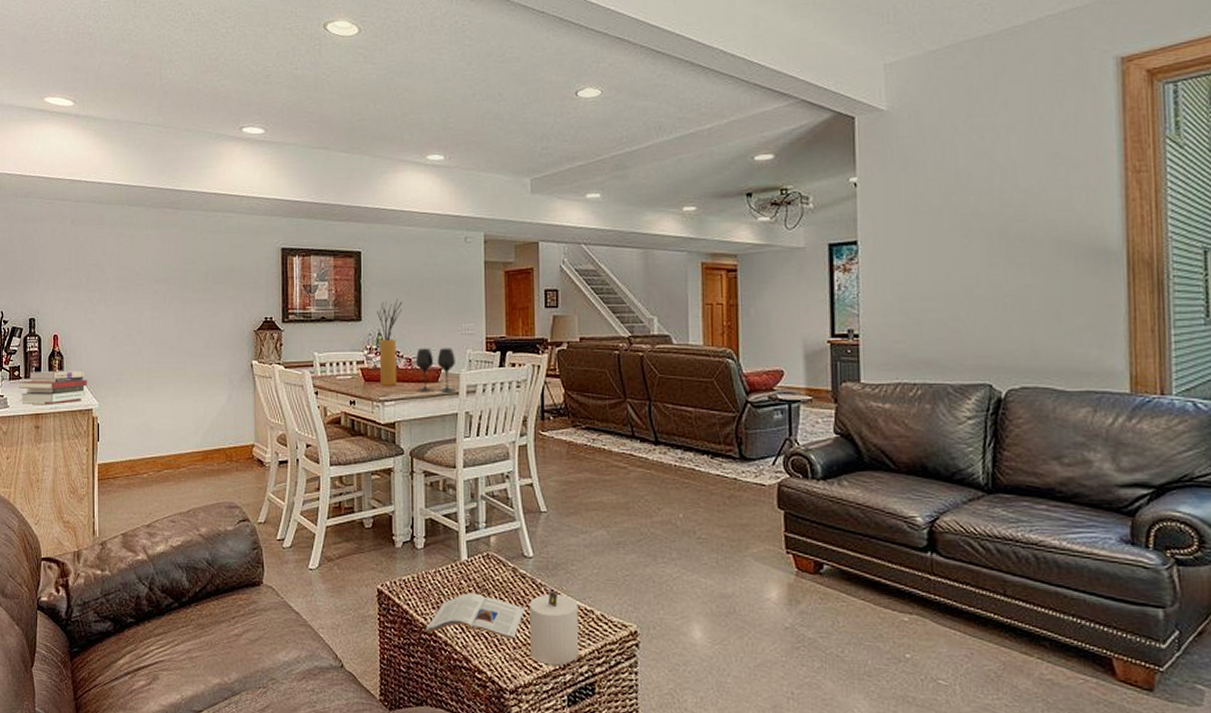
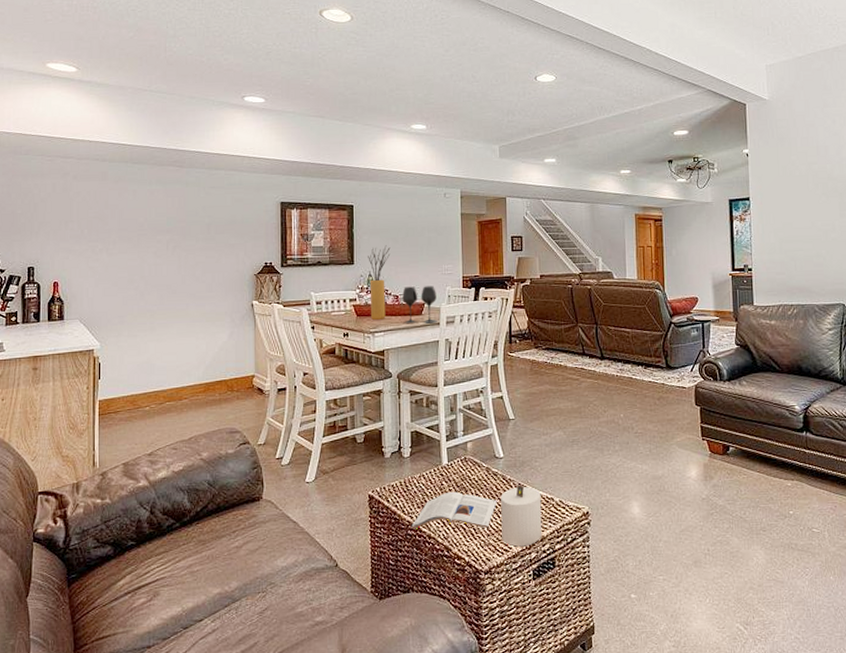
books: present [19,370,87,405] -> none [16,314,88,348]

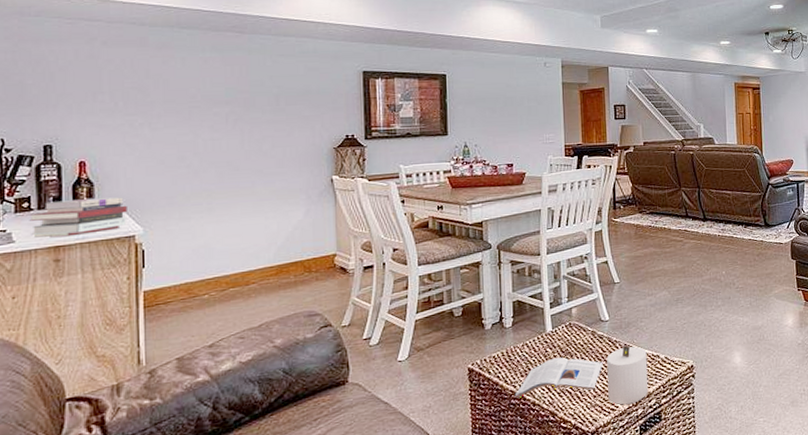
books: none [16,314,88,348] -> present [29,197,127,238]
vase: present [368,245,391,321] -> none [463,115,488,192]
wine glass: present [402,286,437,324] -> none [501,155,539,195]

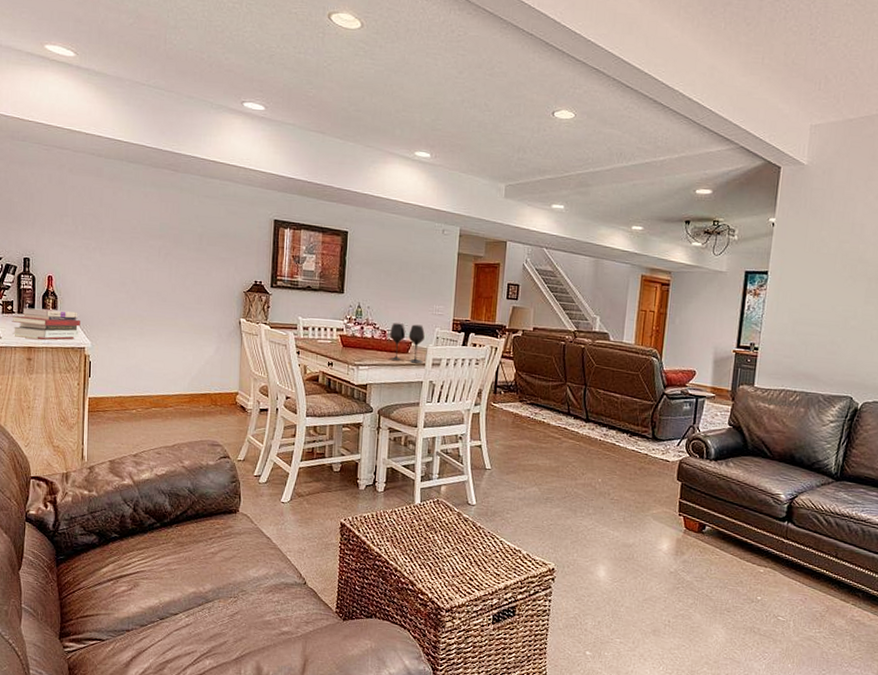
wine glass: none [501,155,539,195] -> present [388,323,425,364]
magazine: present [514,357,603,398] -> none [379,530,465,569]
candle: present [607,345,649,405] -> none [466,533,509,592]

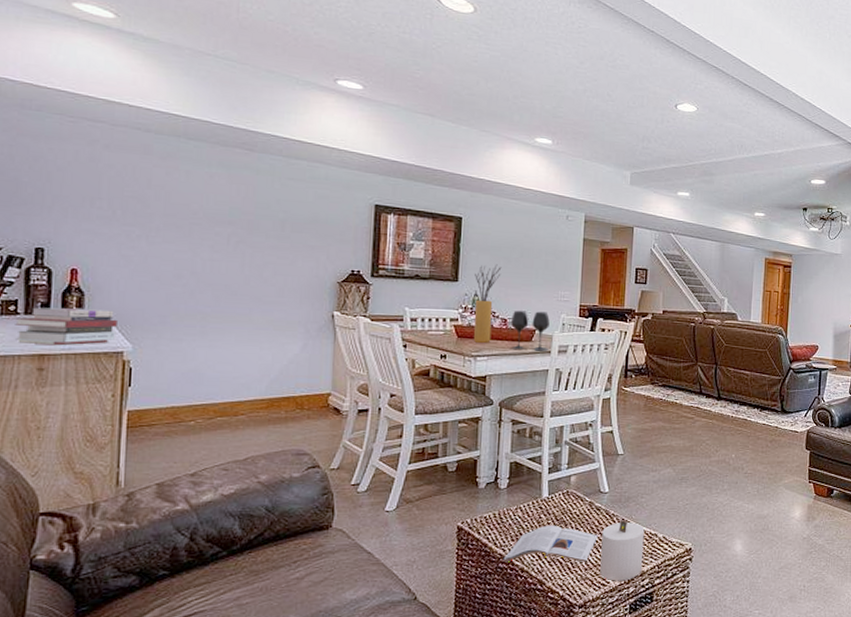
vase: none [356,277,382,354] -> present [473,264,502,344]
magazine: none [379,530,465,569] -> present [503,525,598,563]
candle: none [466,533,509,592] -> present [600,520,645,581]

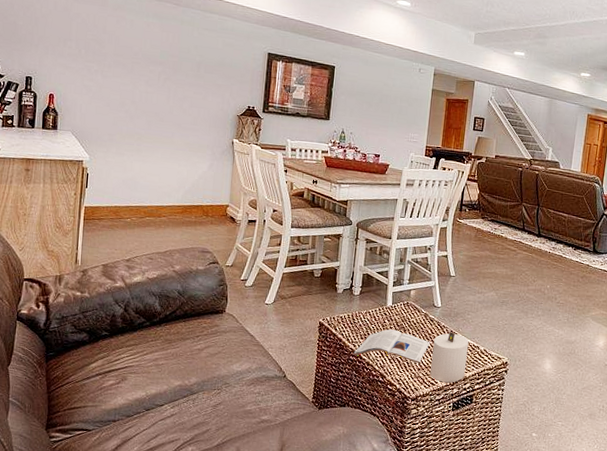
books: present [15,307,117,346] -> none [11,122,80,153]
vase: present [473,264,502,344] -> none [339,107,364,174]
wine glass: present [510,310,550,351] -> none [367,147,401,184]

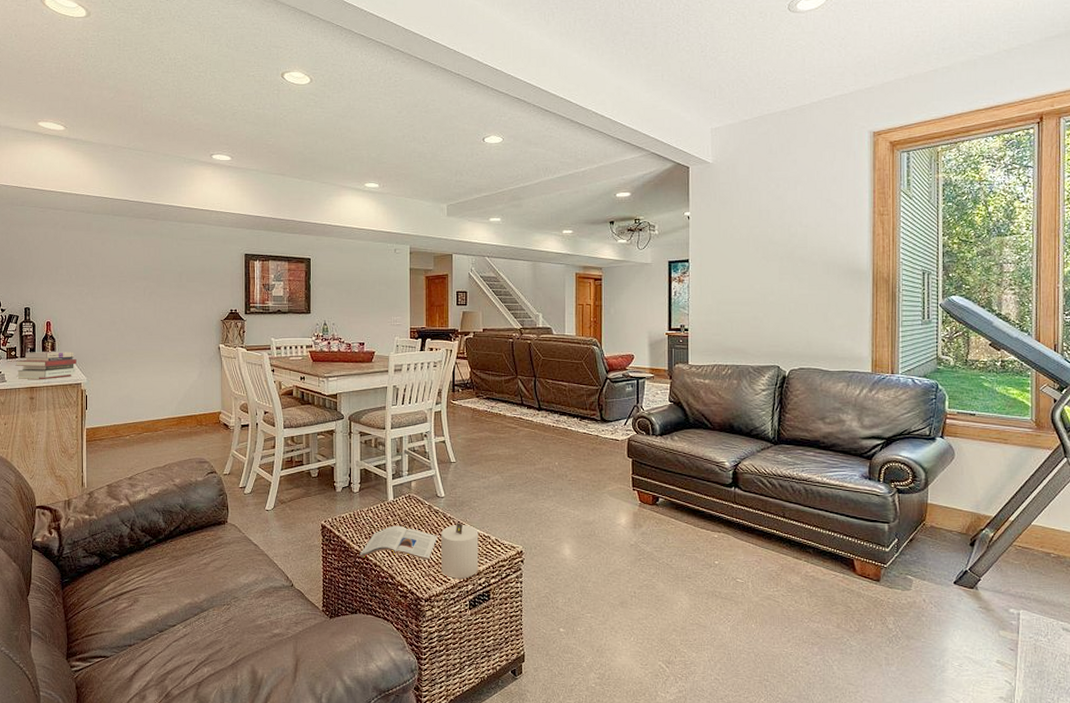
books: none [11,122,80,153] -> present [15,351,77,380]

